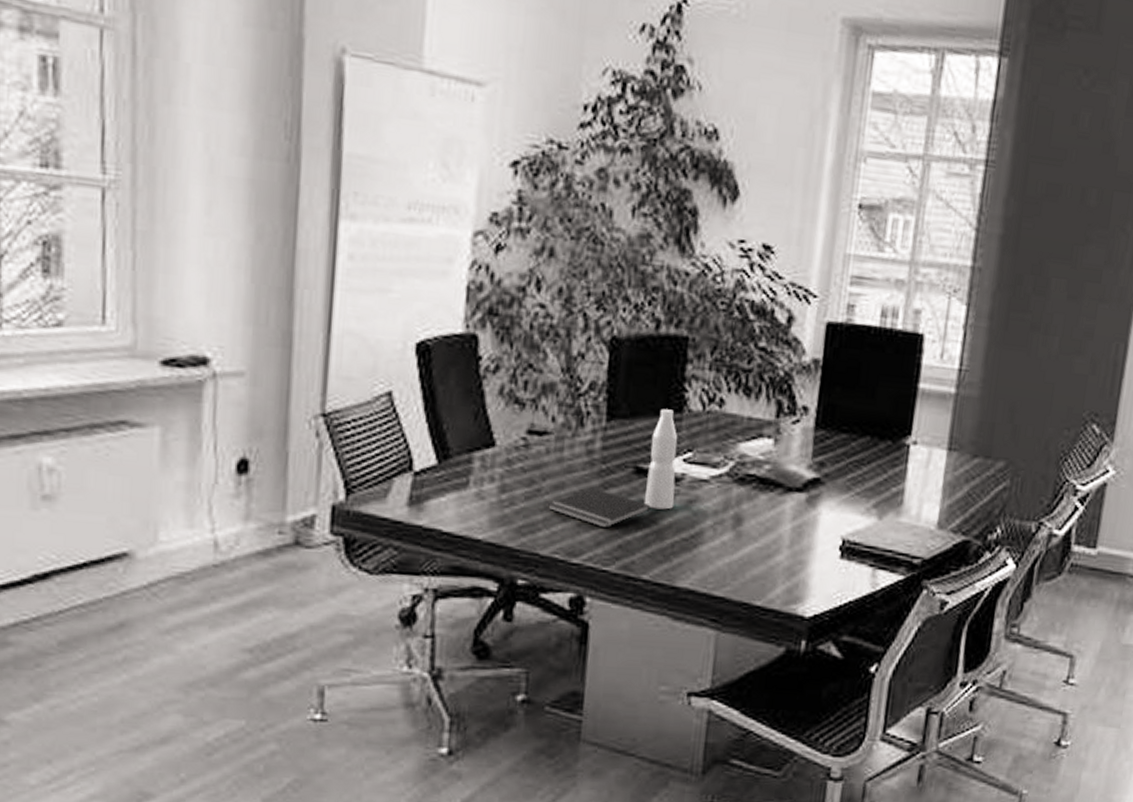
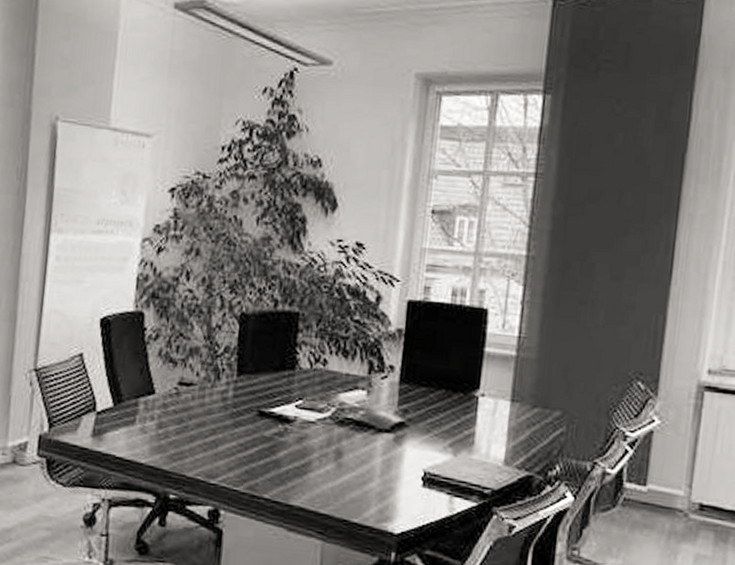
notepad: present [548,487,651,529] -> none [193,426,270,458]
water bottle: present [643,409,678,510] -> none [265,367,292,444]

